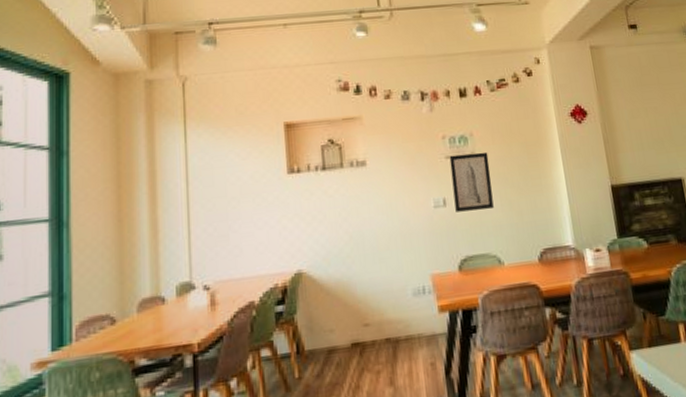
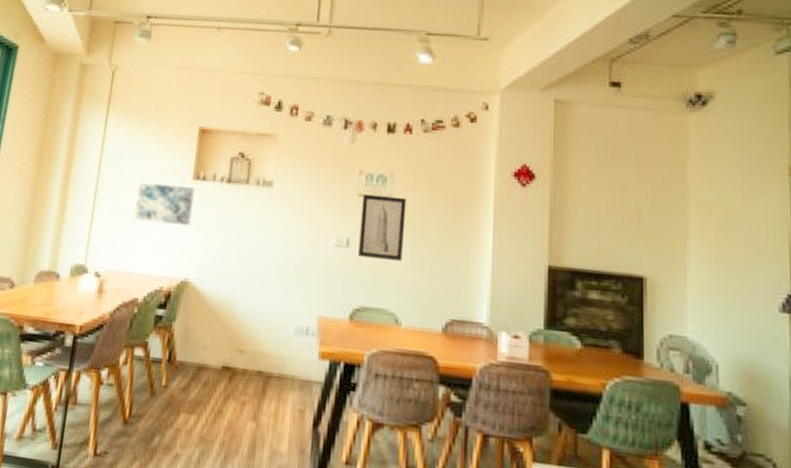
wall art: none [233,182,293,225] -> present [134,182,195,226]

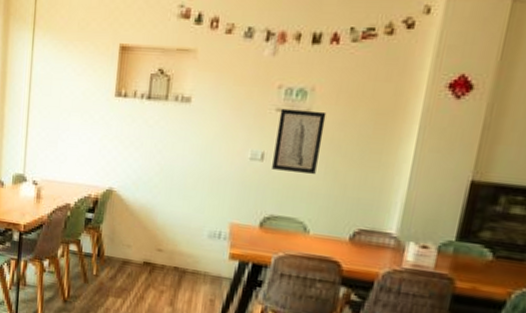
wall art: present [134,182,195,226] -> none [64,99,117,141]

